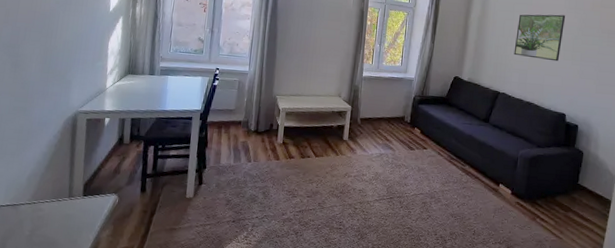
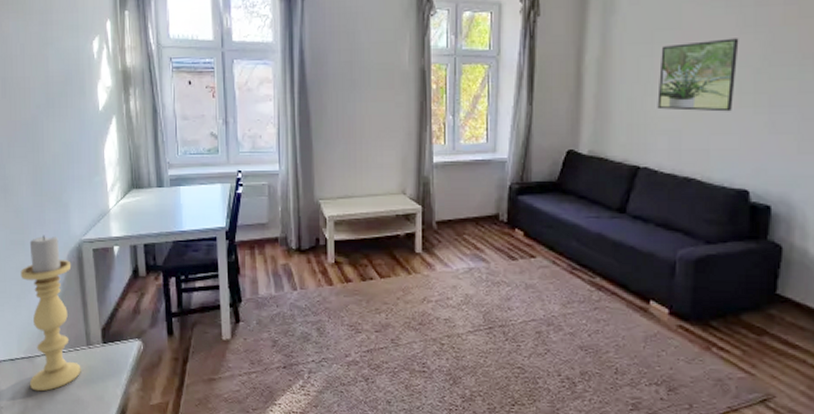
candle holder: none [10,104,66,235] -> present [20,235,81,392]

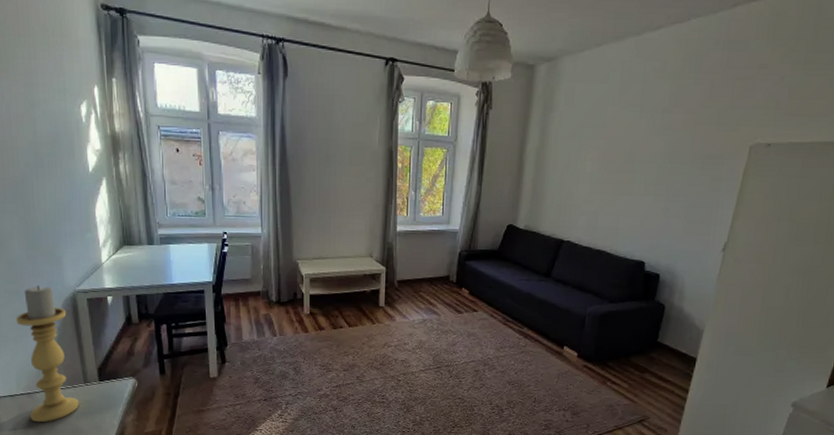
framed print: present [657,38,739,112] -> none [581,138,649,198]

